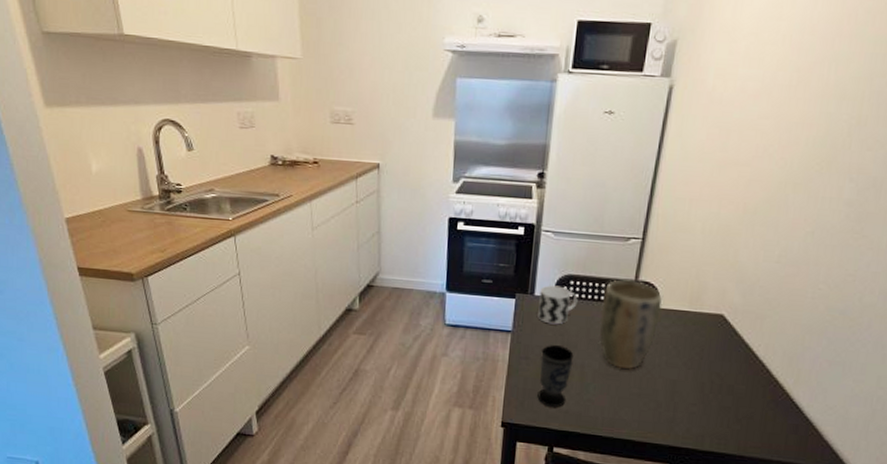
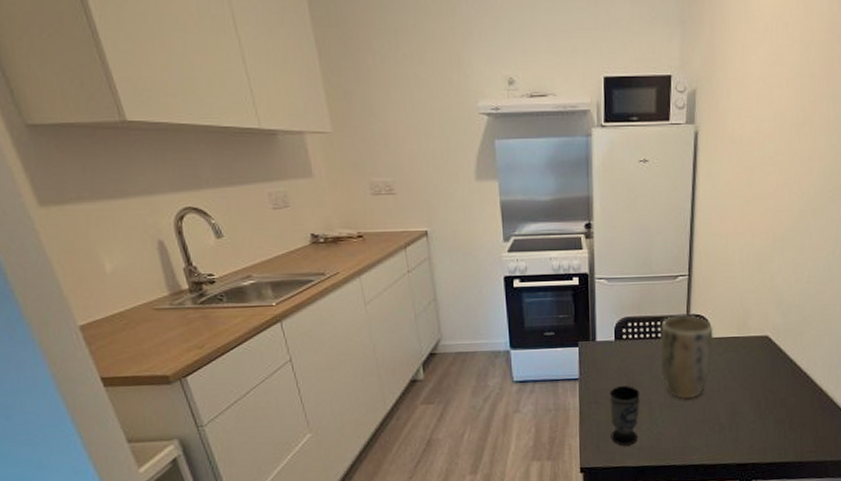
cup: present [538,285,578,325] -> none [601,329,637,367]

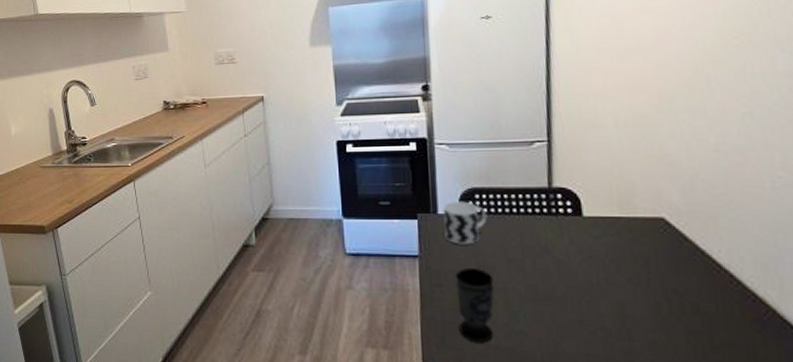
cup: none [601,329,637,367] -> present [443,201,487,245]
plant pot: present [659,315,714,400] -> none [514,188,587,292]

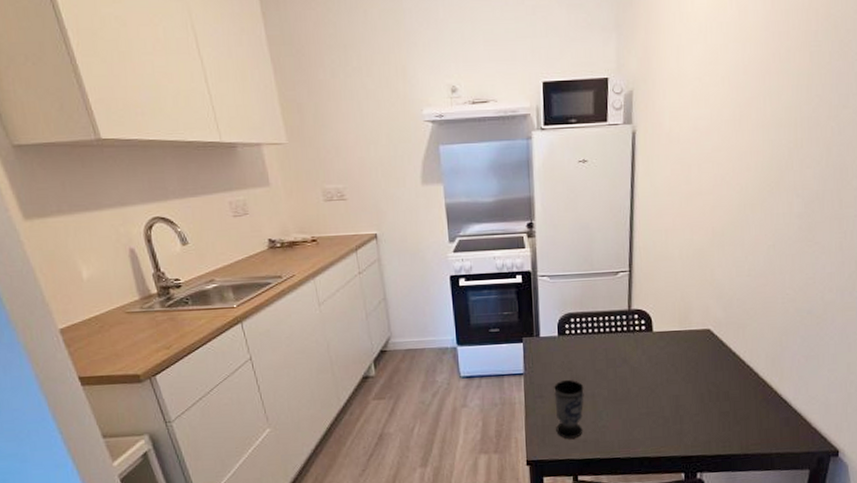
cup: present [443,201,487,245] -> none [544,325,580,362]

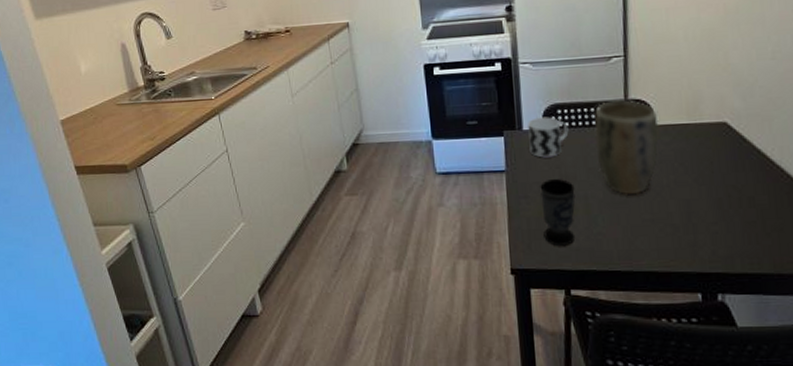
cup: none [544,325,580,362] -> present [528,117,569,158]
plant pot: none [601,310,656,393] -> present [593,100,659,196]

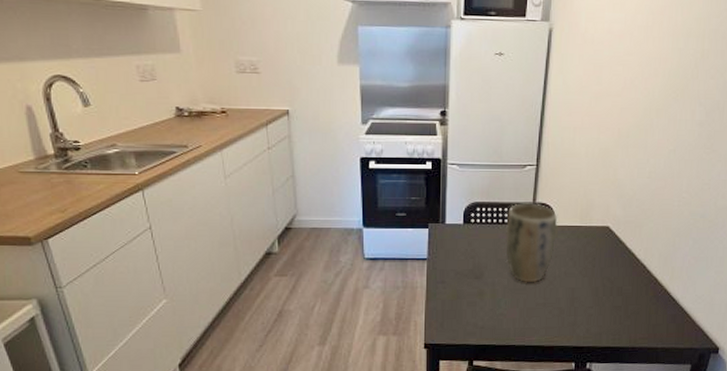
cup: present [528,117,569,158] -> none [450,213,485,249]
cup: present [540,179,576,246] -> none [455,268,485,324]

